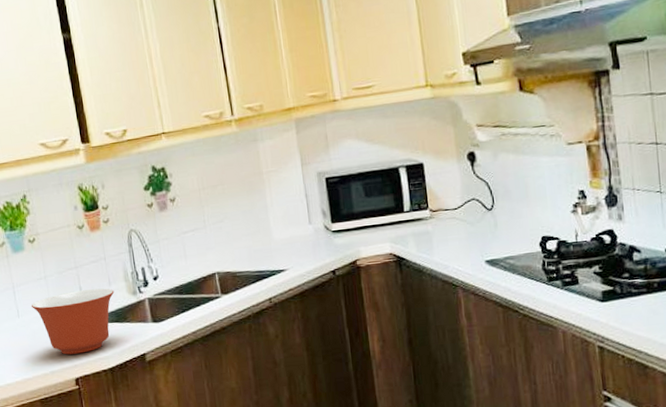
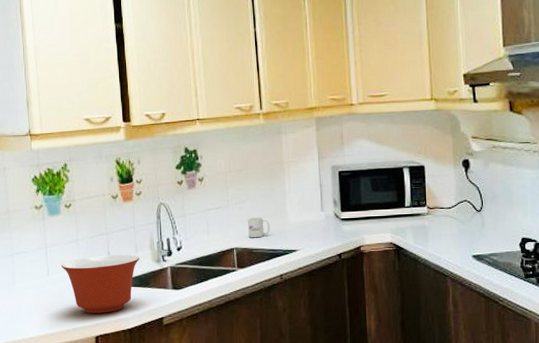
mug: none [227,237,253,260] -> present [247,218,270,238]

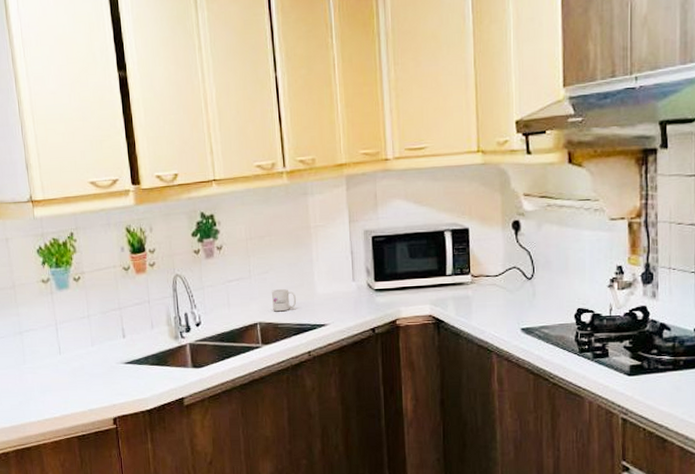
mixing bowl: present [61,254,140,314] -> none [73,331,157,394]

